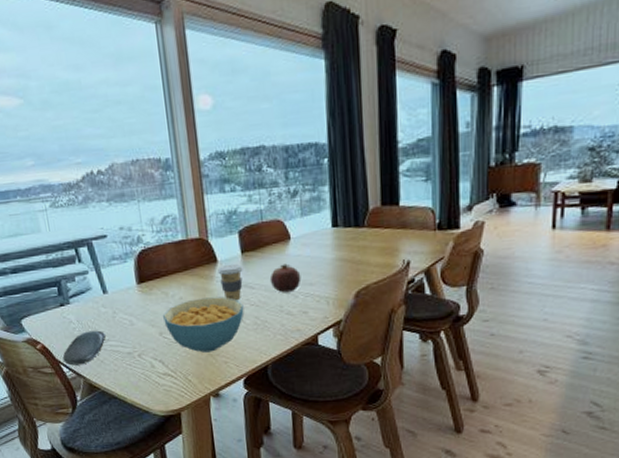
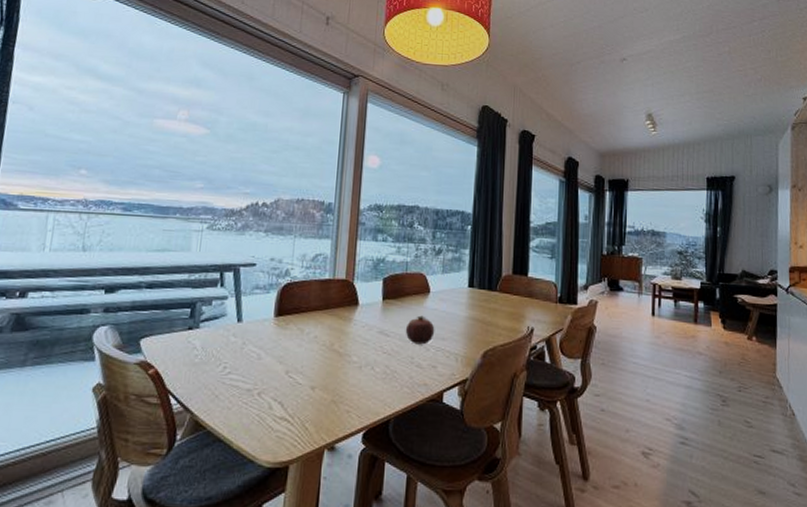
oval tray: present [62,330,106,366] -> none [173,360,228,398]
cereal bowl: present [163,296,244,353] -> none [293,339,376,399]
coffee cup: present [218,263,243,301] -> none [357,308,382,347]

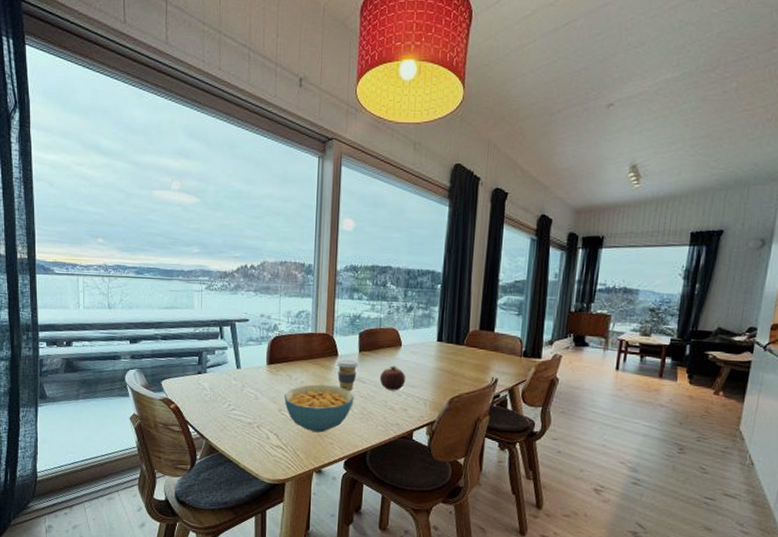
cereal bowl: none [293,339,376,399] -> present [284,384,354,433]
coffee cup: none [357,308,382,347] -> present [337,359,358,392]

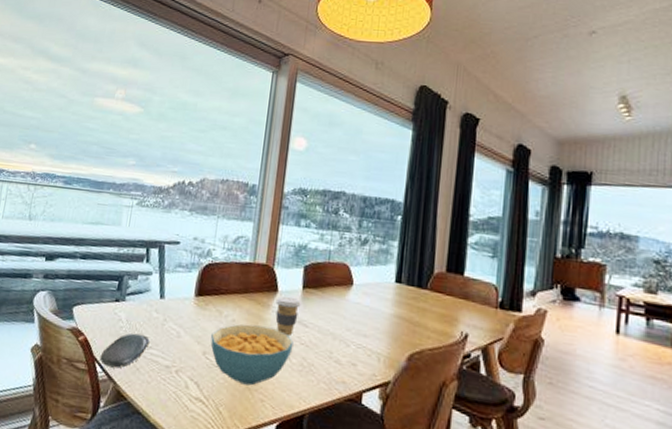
oval tray: none [191,398,232,428] -> present [99,333,150,369]
fruit: present [379,366,406,391] -> none [324,308,357,340]

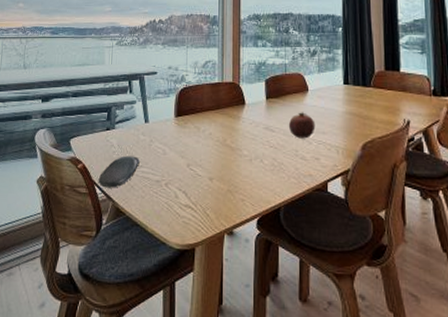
cereal bowl: present [210,324,294,386] -> none [193,136,264,188]
coffee cup: present [275,296,301,337] -> none [245,107,266,142]
fruit: none [324,308,357,340] -> present [288,112,316,139]

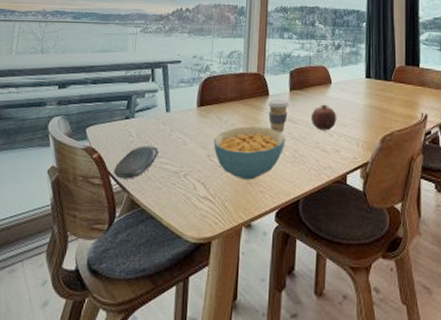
cereal bowl: none [193,136,264,188] -> present [213,126,286,180]
coffee cup: none [245,107,266,142] -> present [268,99,289,133]

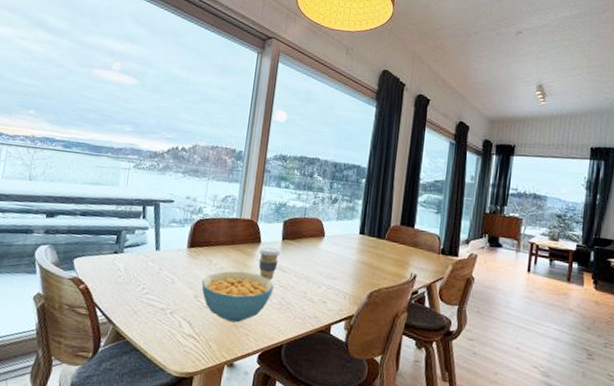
oval tray: present [113,145,159,179] -> none [100,280,146,312]
fruit: present [310,104,337,131] -> none [300,256,327,282]

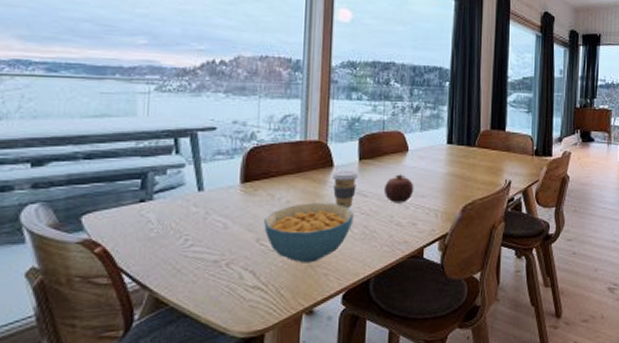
fruit: none [300,256,327,282] -> present [383,174,414,203]

